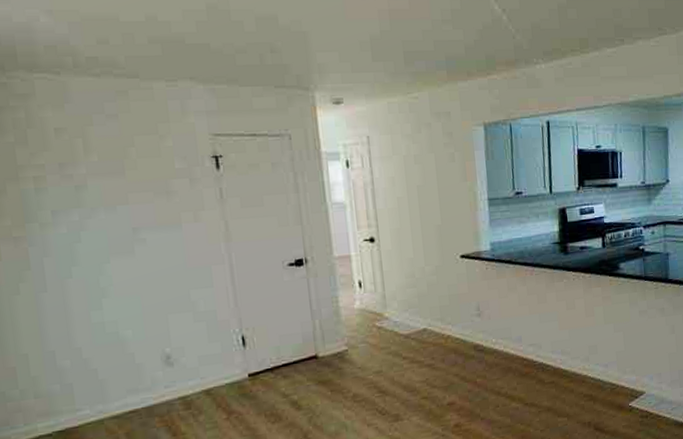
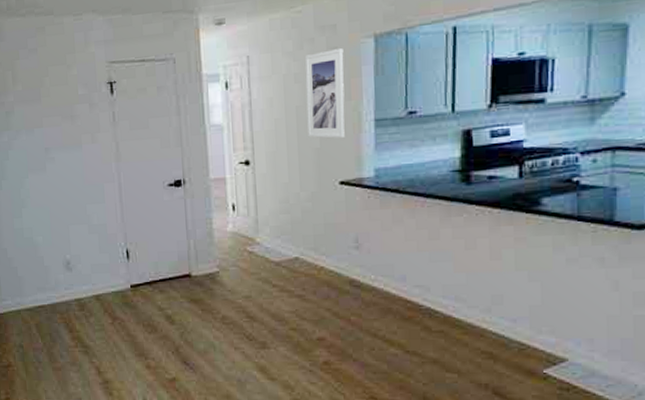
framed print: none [424,134,463,216] -> present [305,48,345,138]

